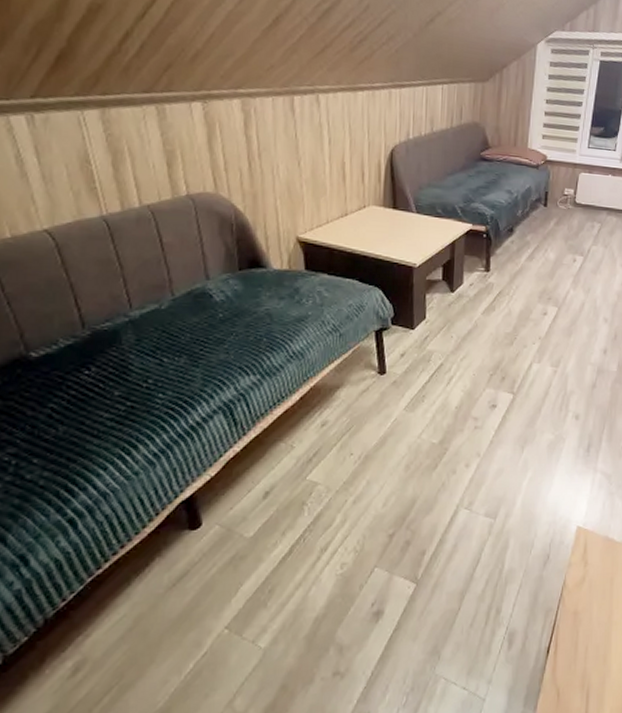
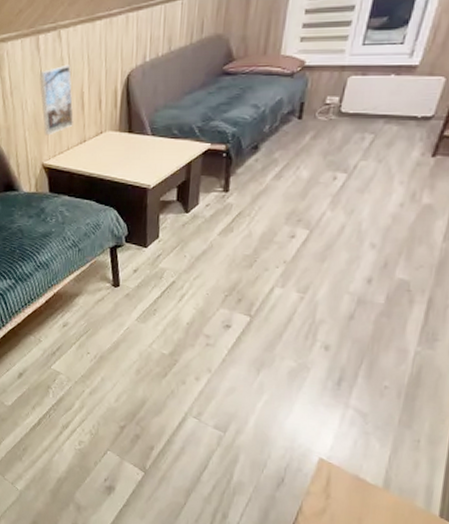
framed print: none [294,131,334,206] -> present [40,64,74,136]

